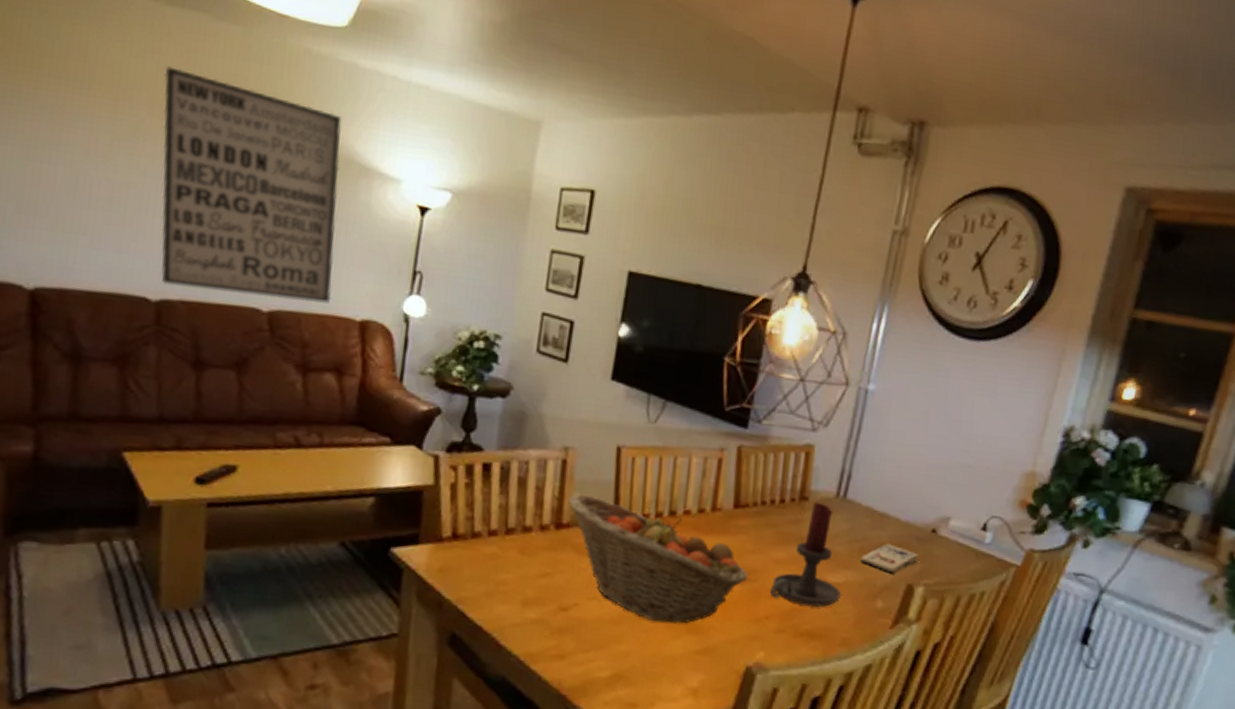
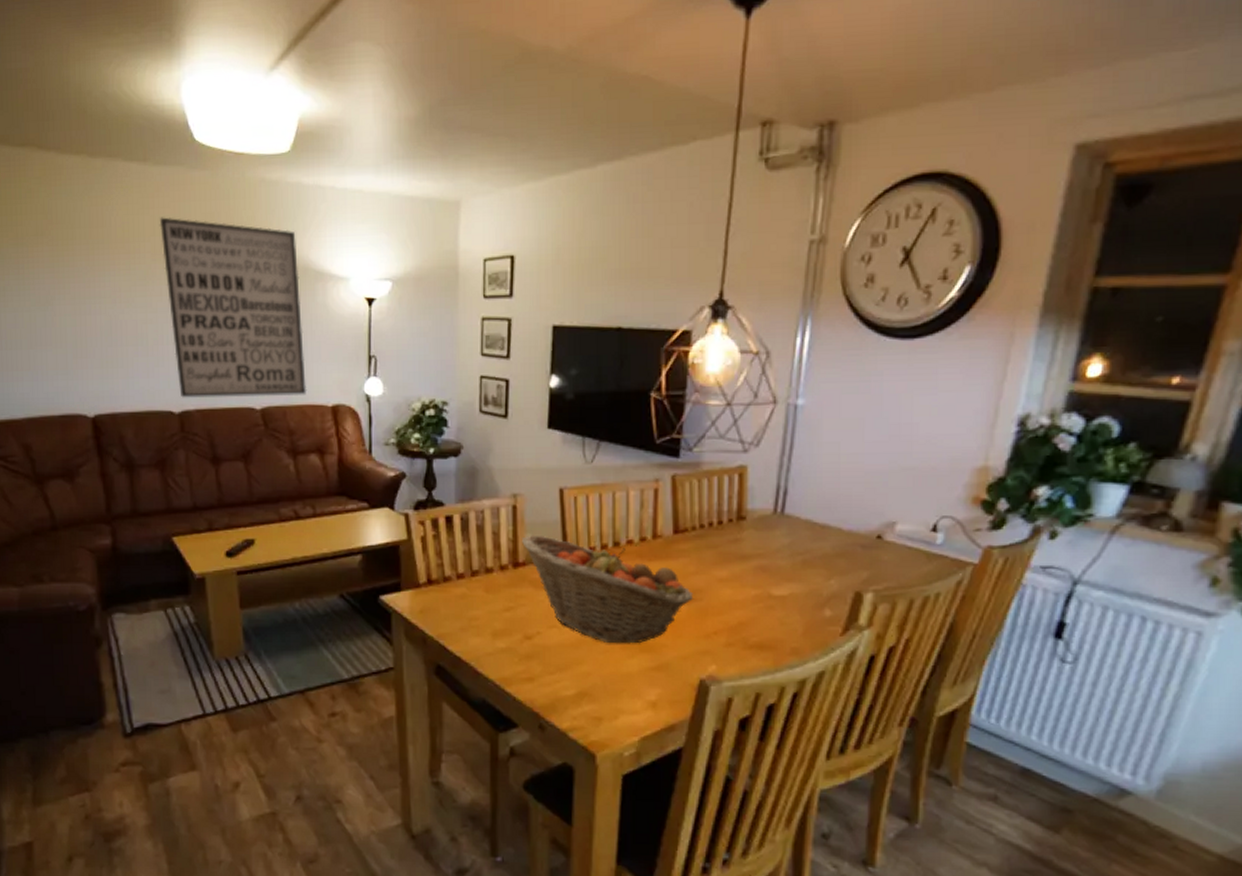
candle holder: present [769,502,841,607] -> none [716,520,787,619]
paperback book: present [861,543,918,572] -> none [804,554,864,581]

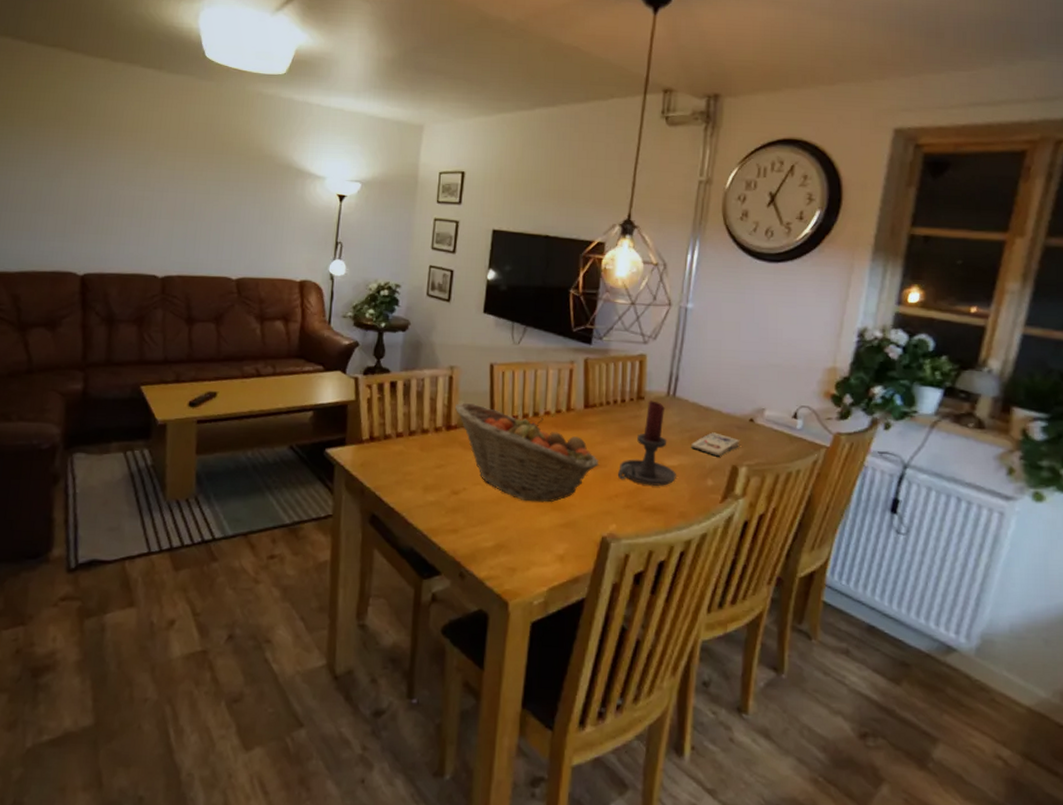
wall art: present [159,217,307,398] -> none [165,114,284,270]
candle holder: none [716,520,787,619] -> present [617,400,676,486]
paperback book: none [804,554,864,581] -> present [691,432,739,456]

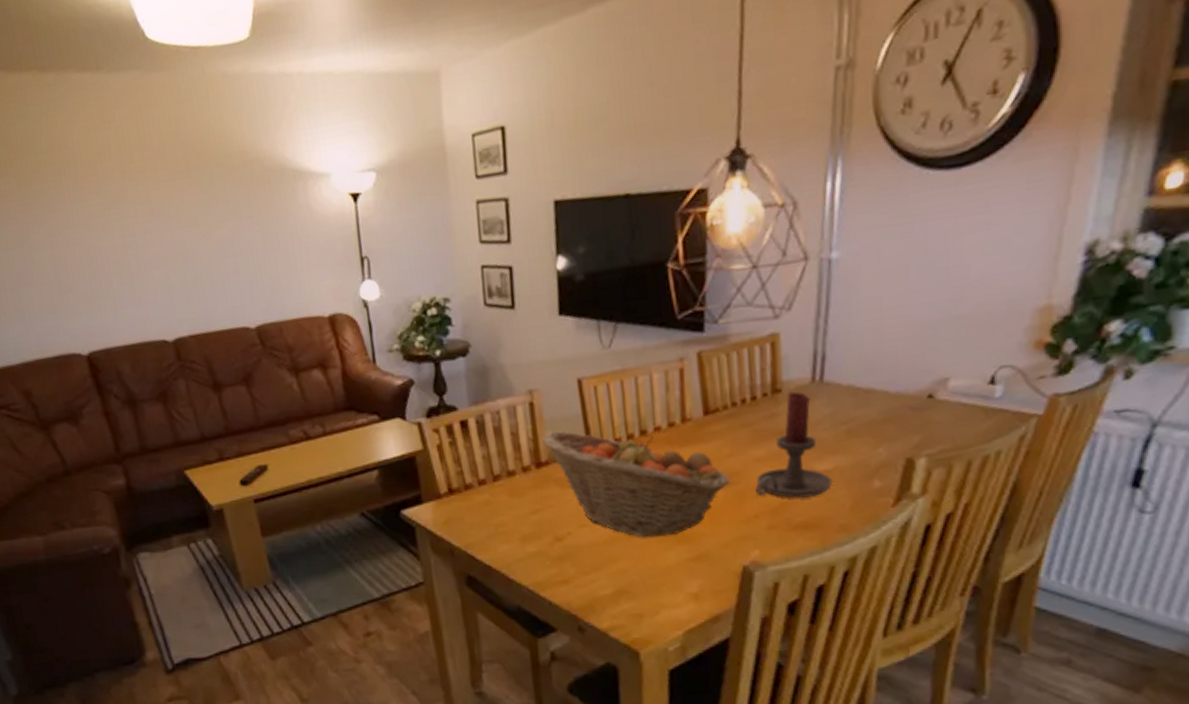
paperback book: present [691,432,739,456] -> none [849,419,914,449]

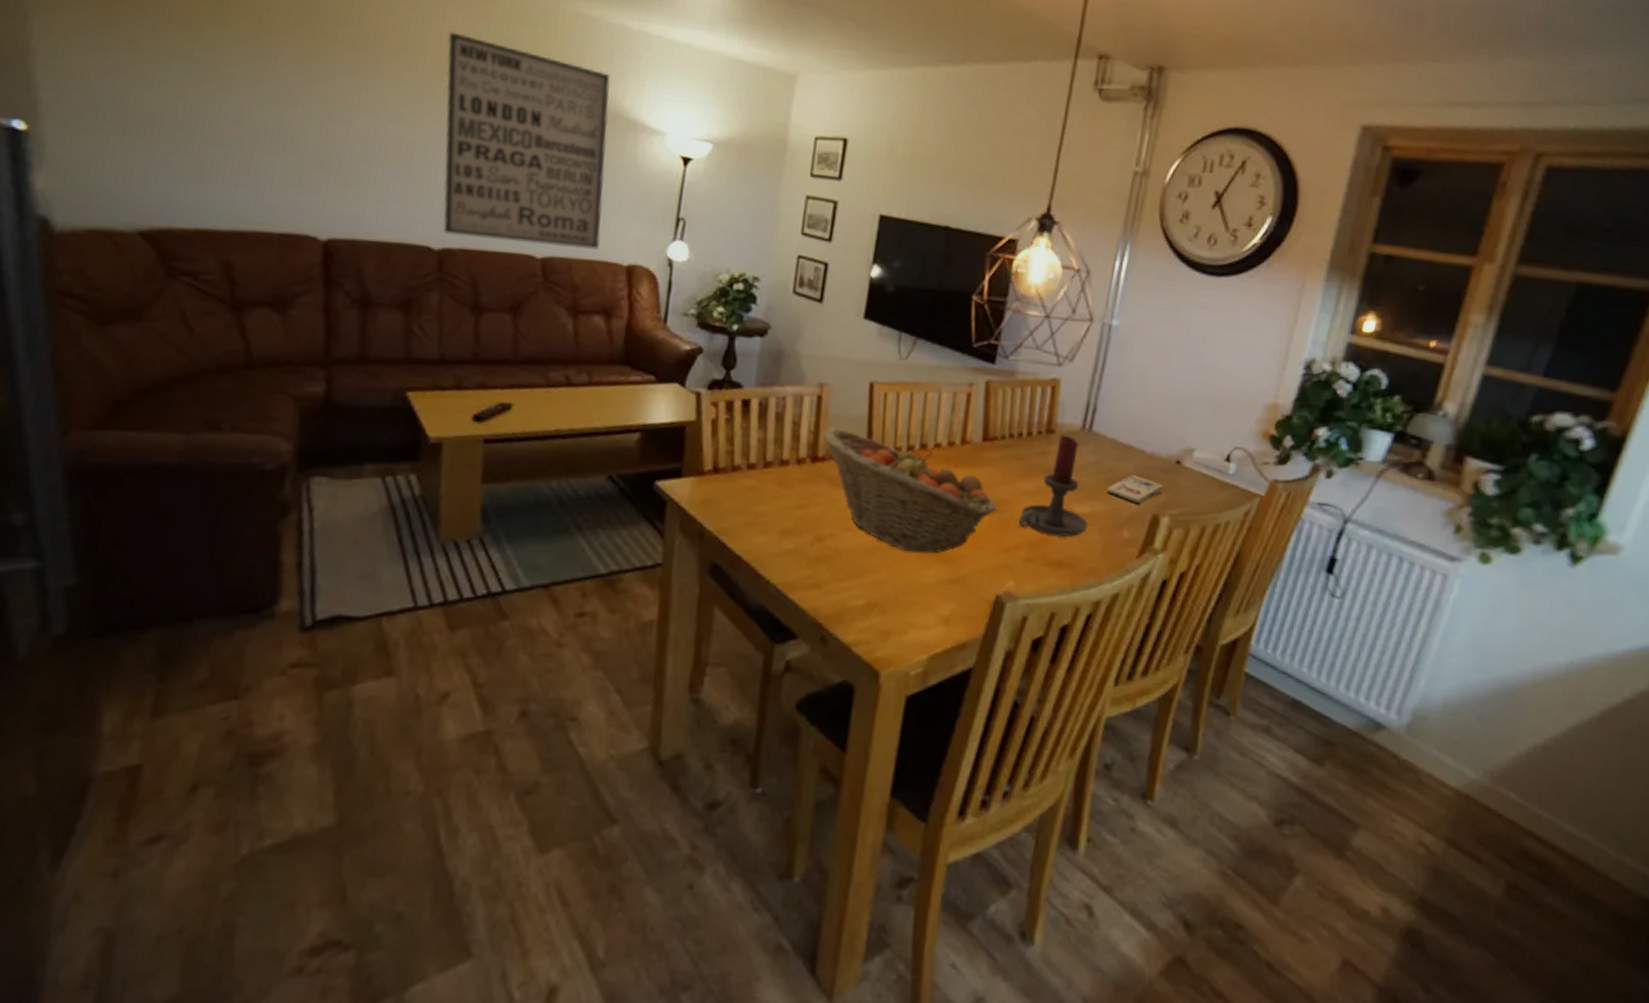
wall art: none [123,127,301,325] -> present [443,32,611,250]
paperback book: none [849,419,914,449] -> present [1107,475,1163,503]

